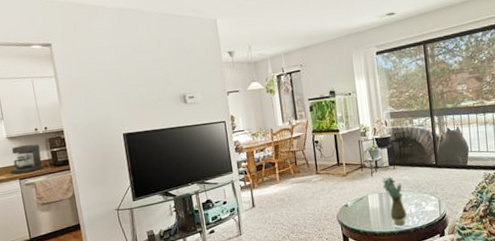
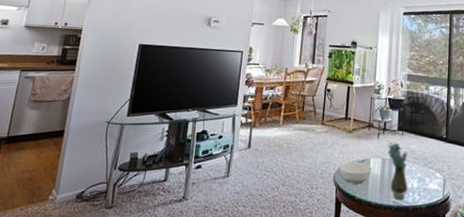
coffee maker: present [10,144,42,174] -> none [15,36,53,66]
bowl: none [340,200,372,220] -> present [338,161,373,184]

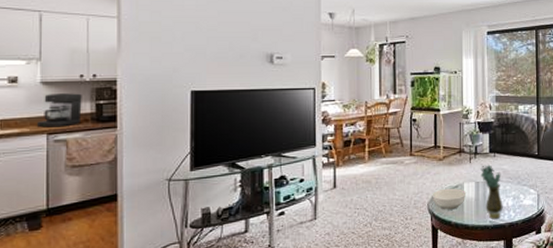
coffee maker: none [15,36,53,66] -> present [37,93,82,128]

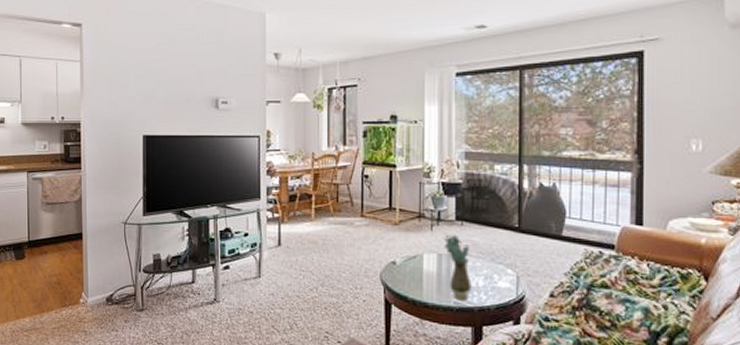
coffee maker: present [37,93,82,128] -> none [20,134,53,166]
bowl: present [432,188,467,210] -> none [385,258,427,283]

